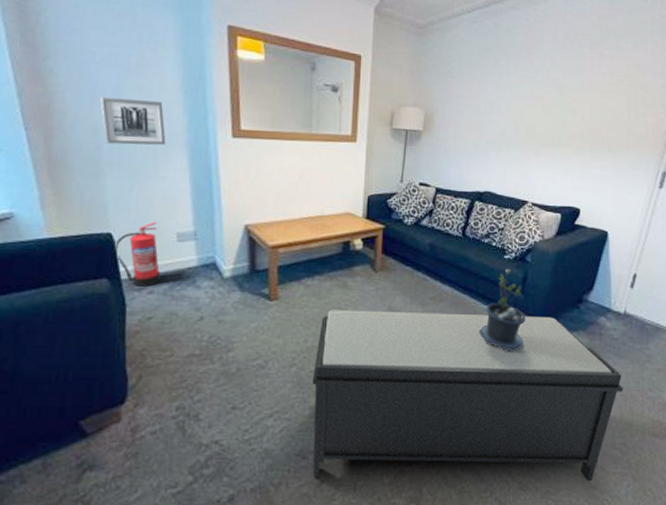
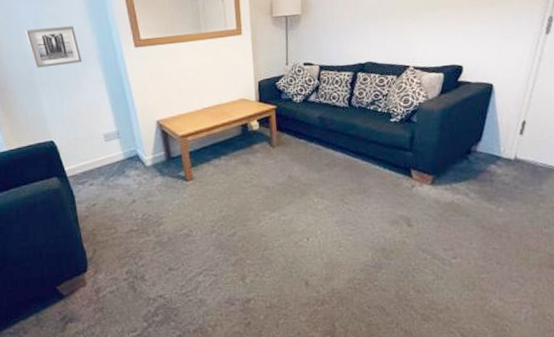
fire extinguisher: present [113,221,161,287] -> none [57,127,97,181]
bench: present [311,310,623,482] -> none [230,170,518,320]
potted plant: present [478,268,526,353] -> none [372,130,417,205]

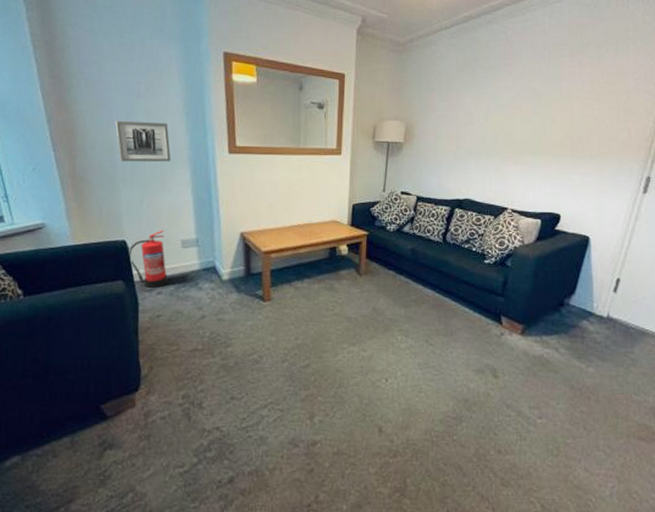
fire extinguisher: none [57,127,97,181] -> present [127,230,168,288]

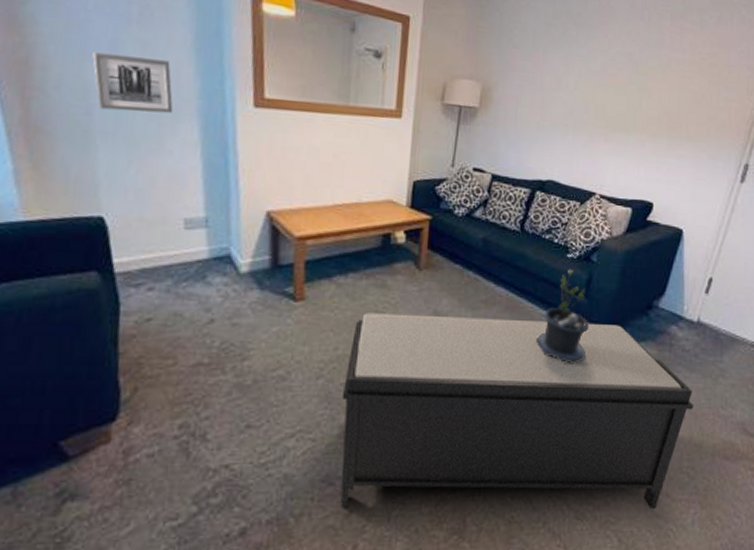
fire extinguisher: present [127,230,168,288] -> none [105,204,164,282]
bench: none [302,310,607,482] -> present [340,313,693,510]
potted plant: none [459,272,507,353] -> present [535,268,589,364]

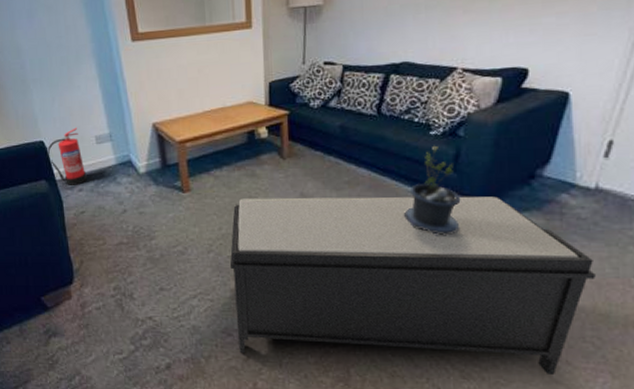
wall art: present [92,51,174,113] -> none [18,17,76,63]
fire extinguisher: none [105,204,164,282] -> present [46,127,87,185]

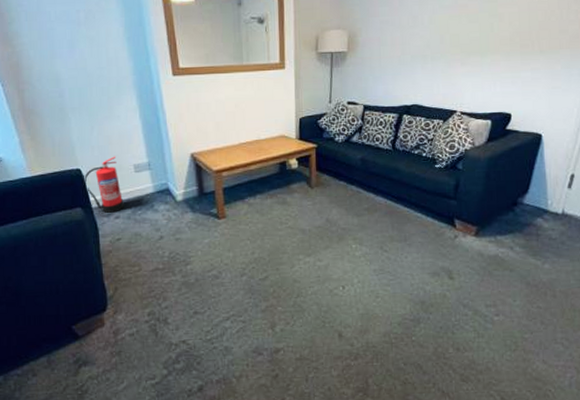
bench: present [229,196,596,376] -> none [261,221,564,374]
potted plant: present [403,145,461,236] -> none [413,176,460,256]

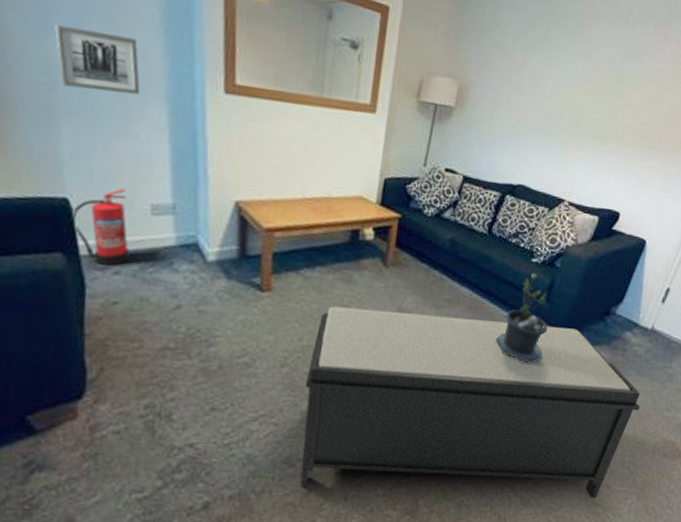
wall art: none [59,50,117,92] -> present [55,23,141,95]
bench: none [261,221,564,374] -> present [300,306,640,499]
potted plant: none [413,176,460,256] -> present [495,272,548,364]

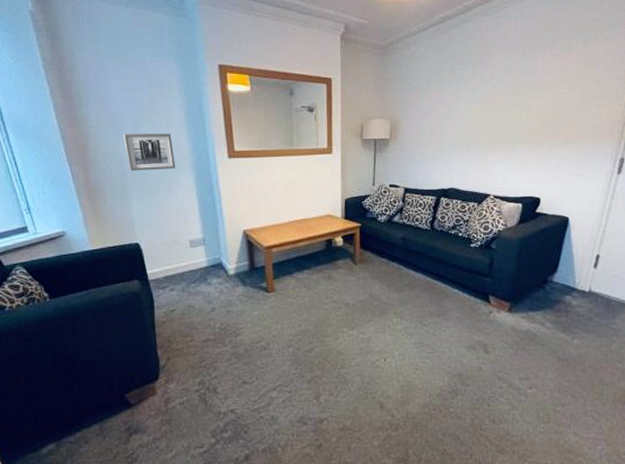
fire extinguisher: present [70,188,130,266] -> none [141,232,179,285]
bench: present [300,306,640,499] -> none [307,297,592,446]
potted plant: present [495,272,548,364] -> none [451,255,495,331]

